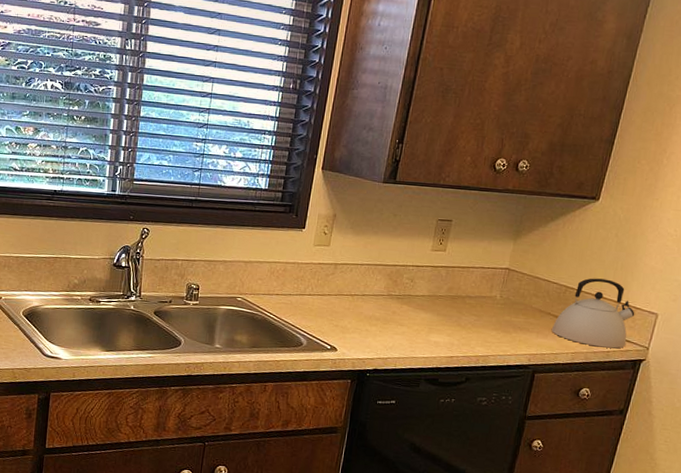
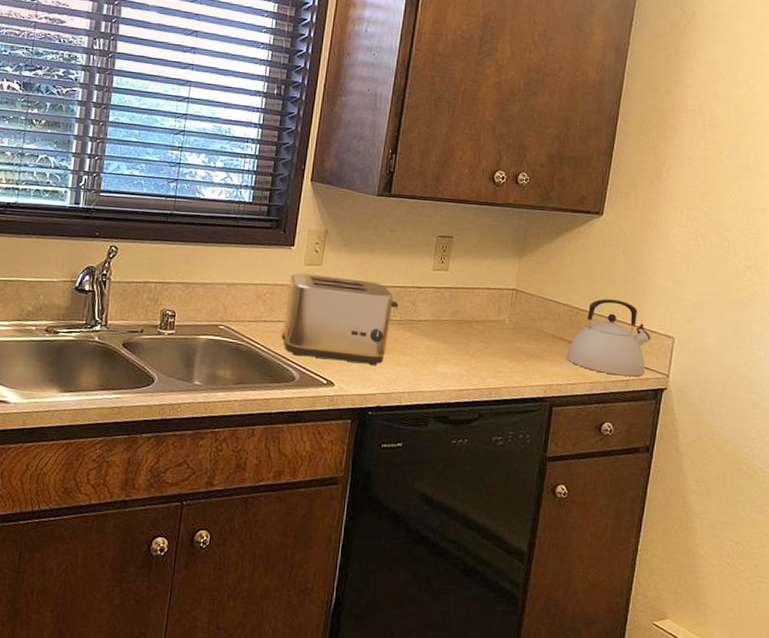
toaster: none [291,252,399,334] -> present [281,273,399,365]

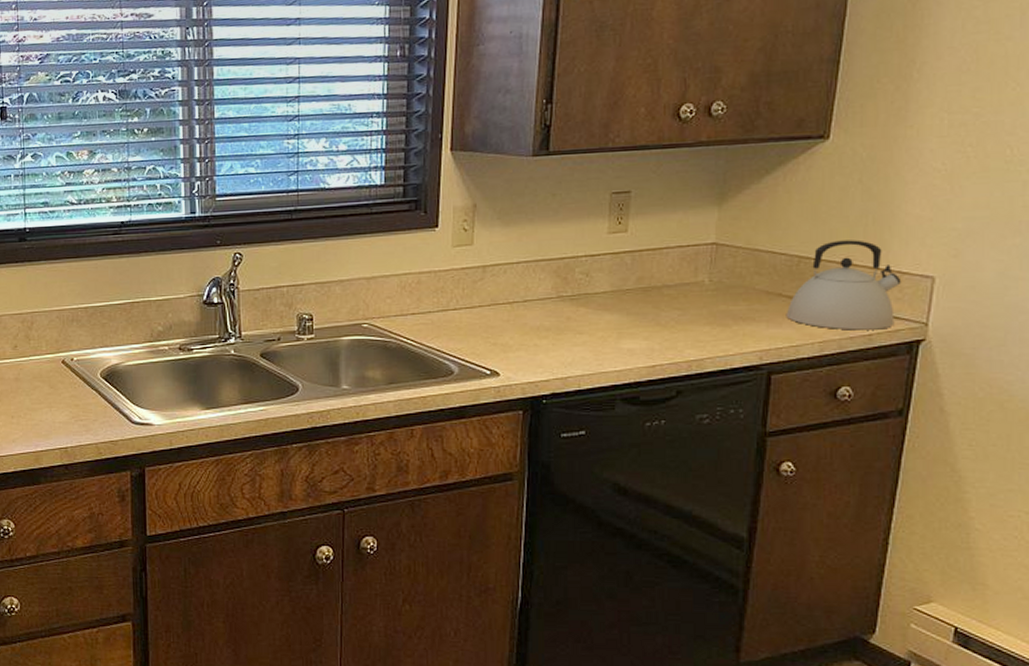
toaster: present [281,273,399,365] -> none [433,255,569,349]

